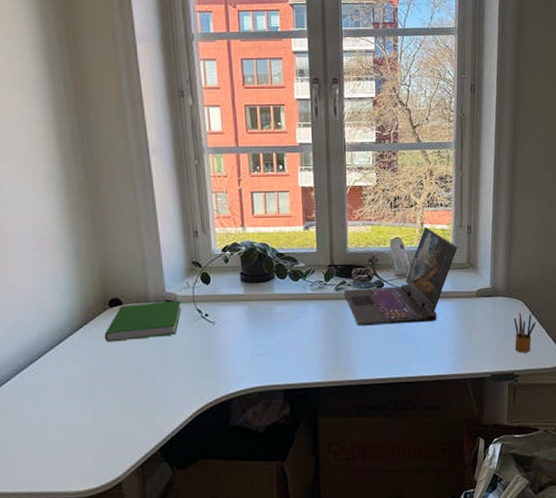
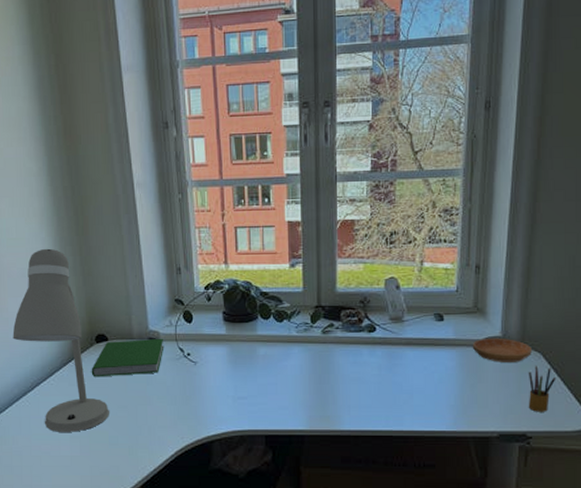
desk lamp: none [16,212,125,401] -> present [12,248,110,432]
laptop: present [344,226,458,326] -> none [331,265,463,373]
saucer: none [467,289,516,311] -> present [472,337,532,362]

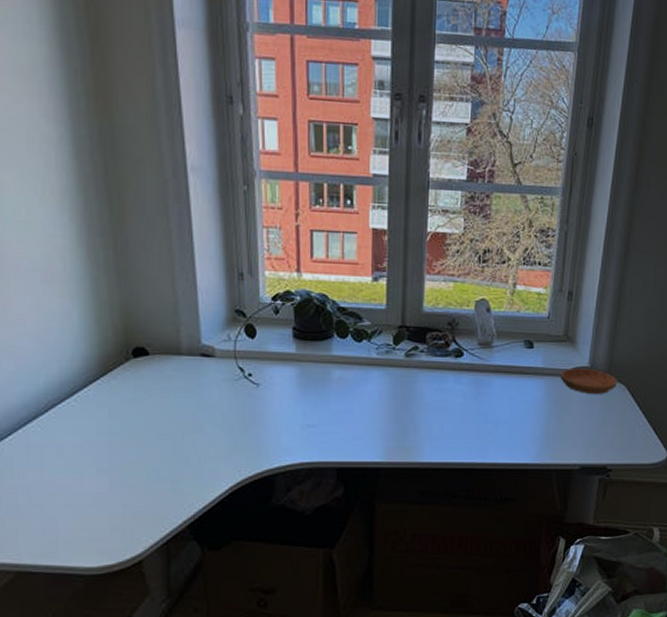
desk lamp: present [12,248,110,432] -> none [19,237,150,464]
hardcover book: present [91,338,165,377] -> none [126,354,221,399]
pencil box: present [528,365,556,412] -> none [610,397,638,445]

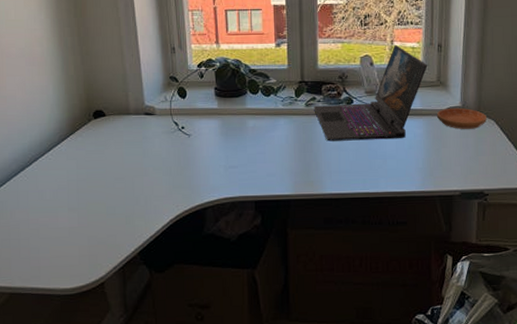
laptop: none [415,288,555,402] -> present [314,44,428,141]

